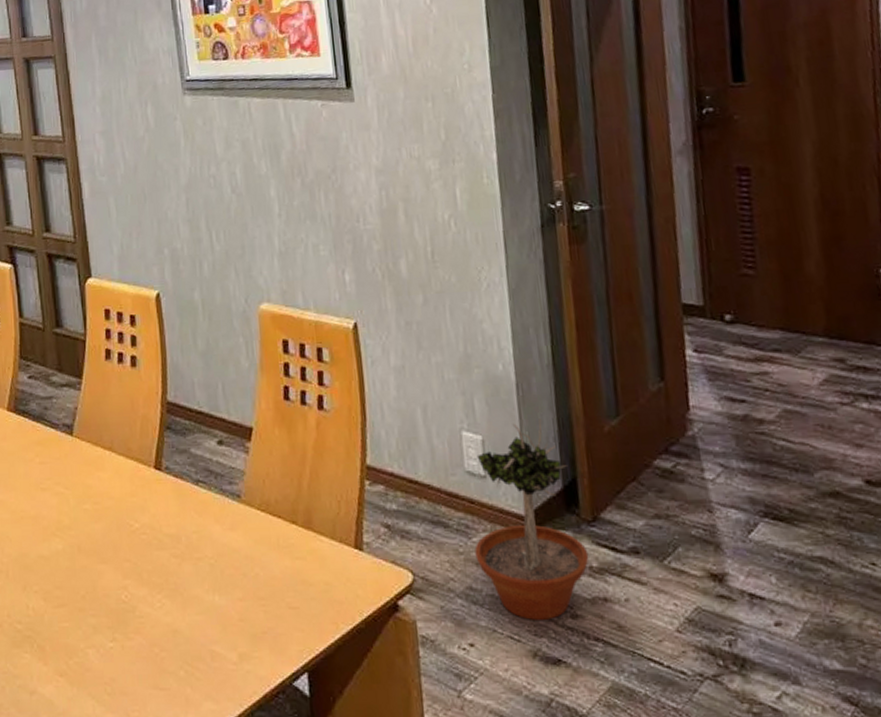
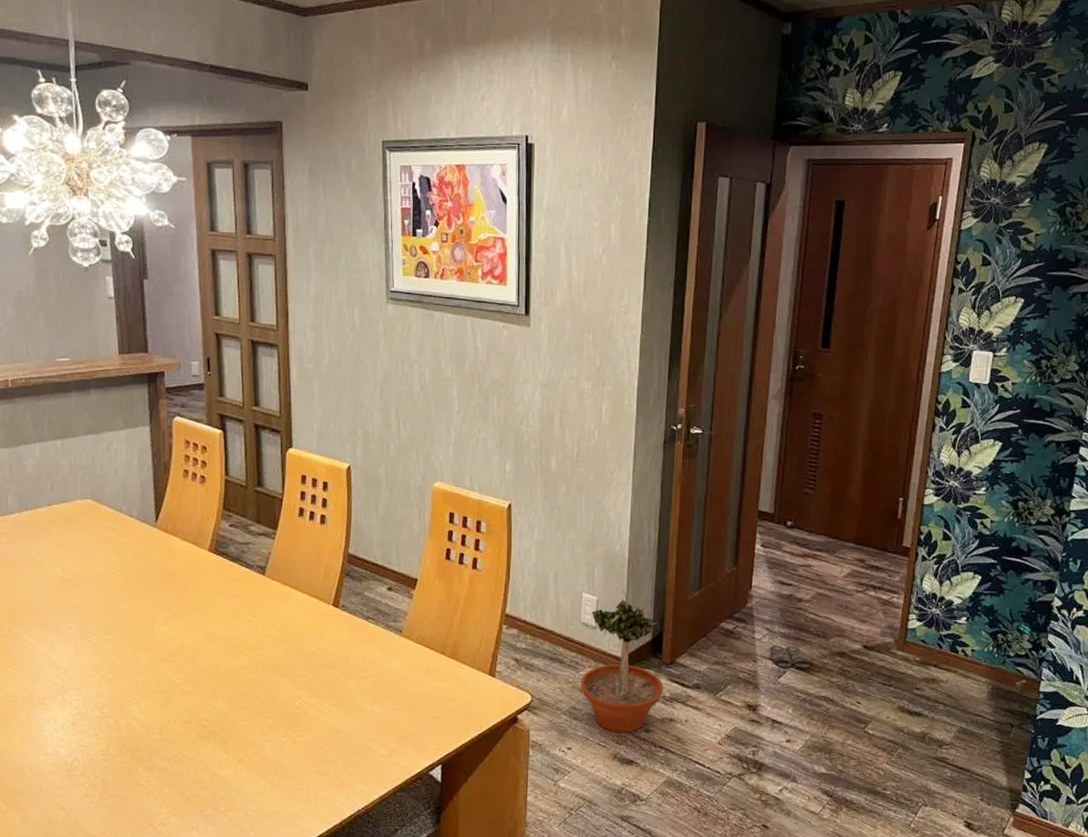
slippers: none [729,486,793,520] -> present [769,645,811,669]

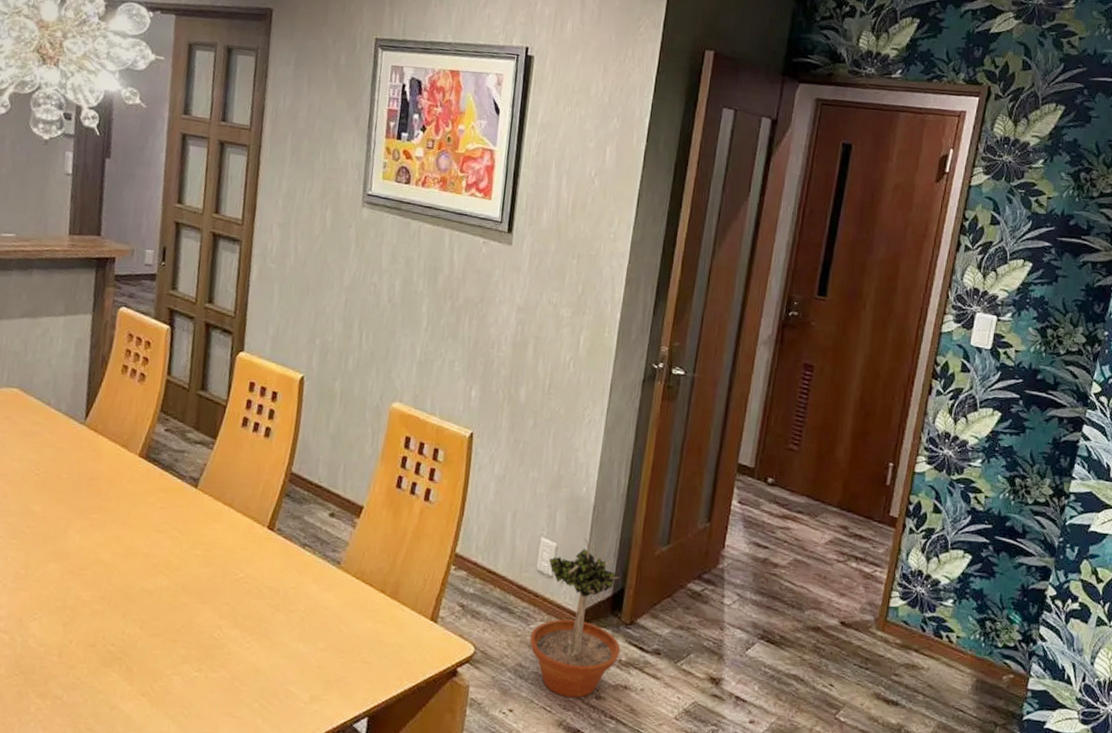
slippers: present [769,645,811,669] -> none [738,612,783,643]

